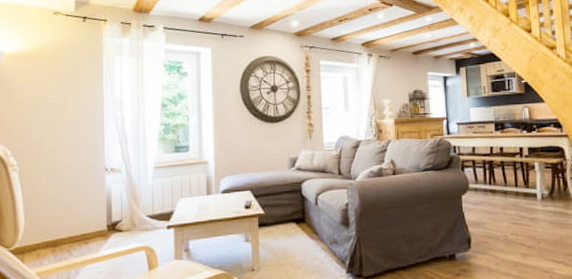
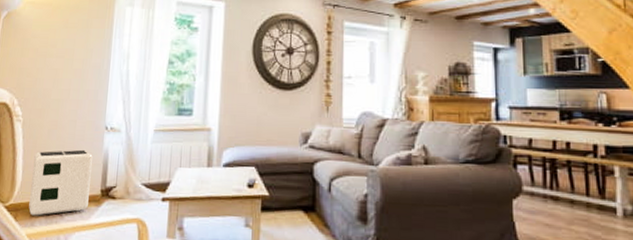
air purifier: none [35,191,95,256] -> present [29,149,93,216]

